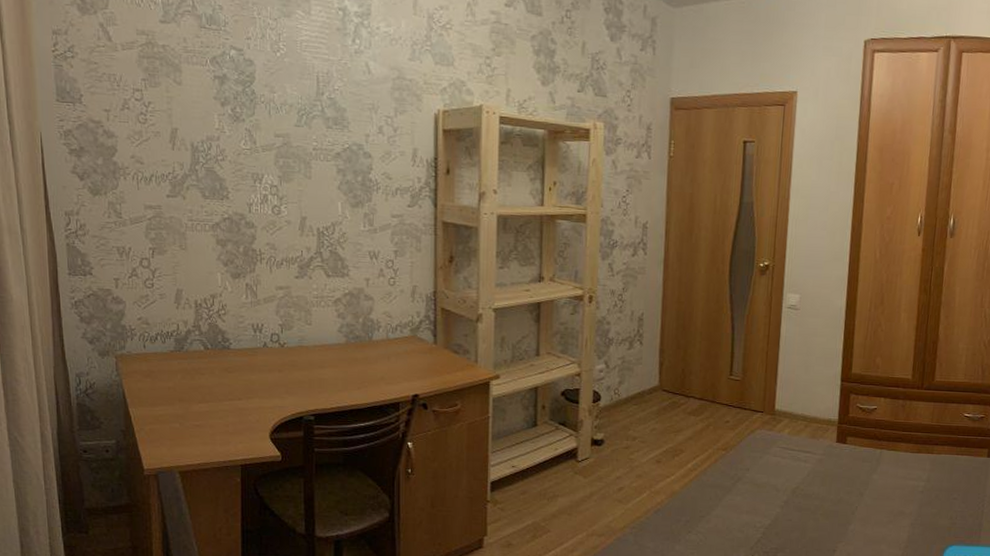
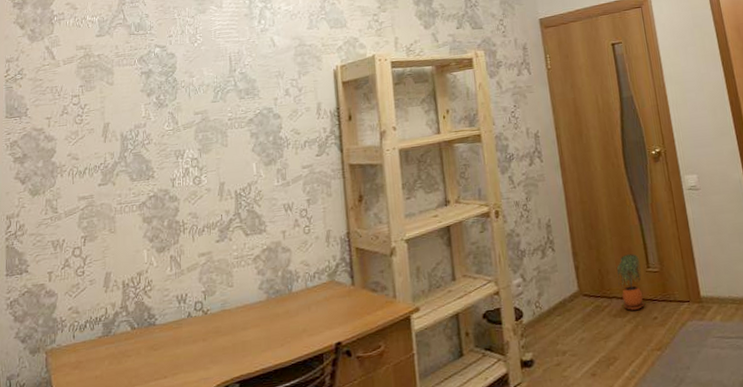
potted plant: none [698,359,724,411] -> present [616,254,644,310]

